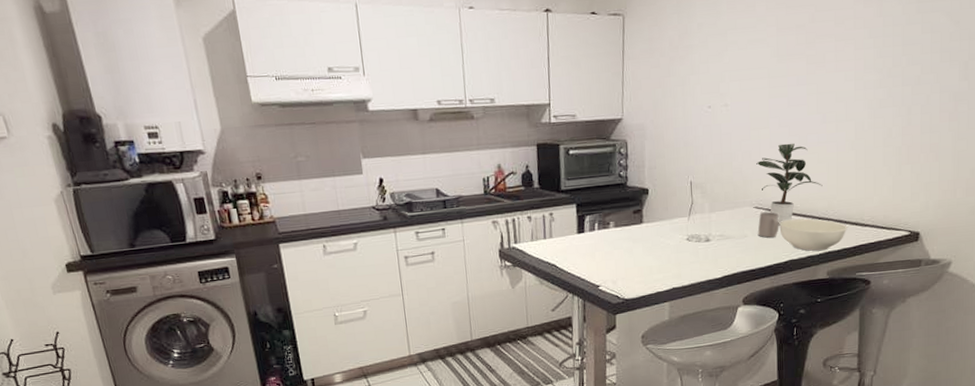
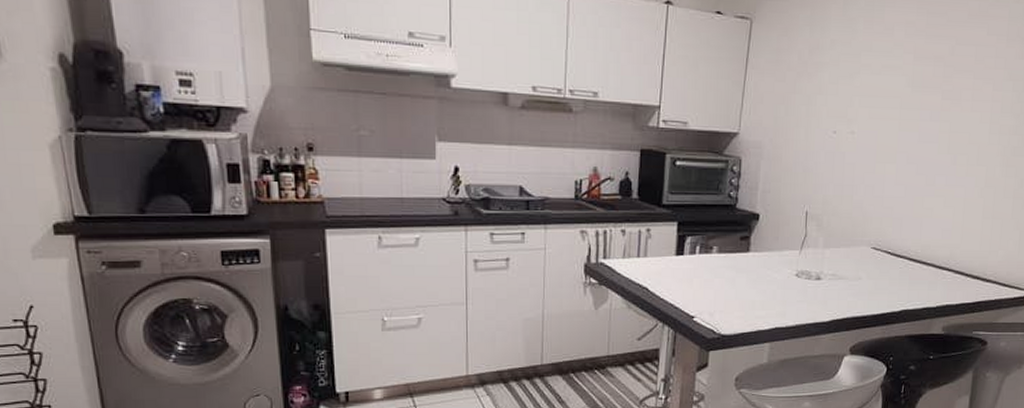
potted plant: present [756,143,823,225] -> none [879,182,947,270]
mug: present [757,211,779,238] -> none [873,254,898,283]
bowl: present [779,218,848,251] -> none [896,265,969,304]

